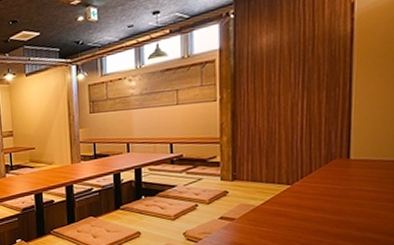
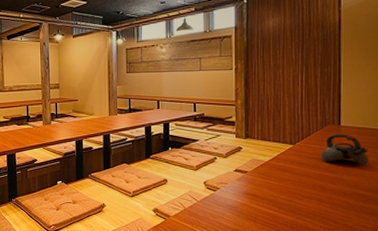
teapot: none [323,168,385,204] -> present [320,134,370,165]

